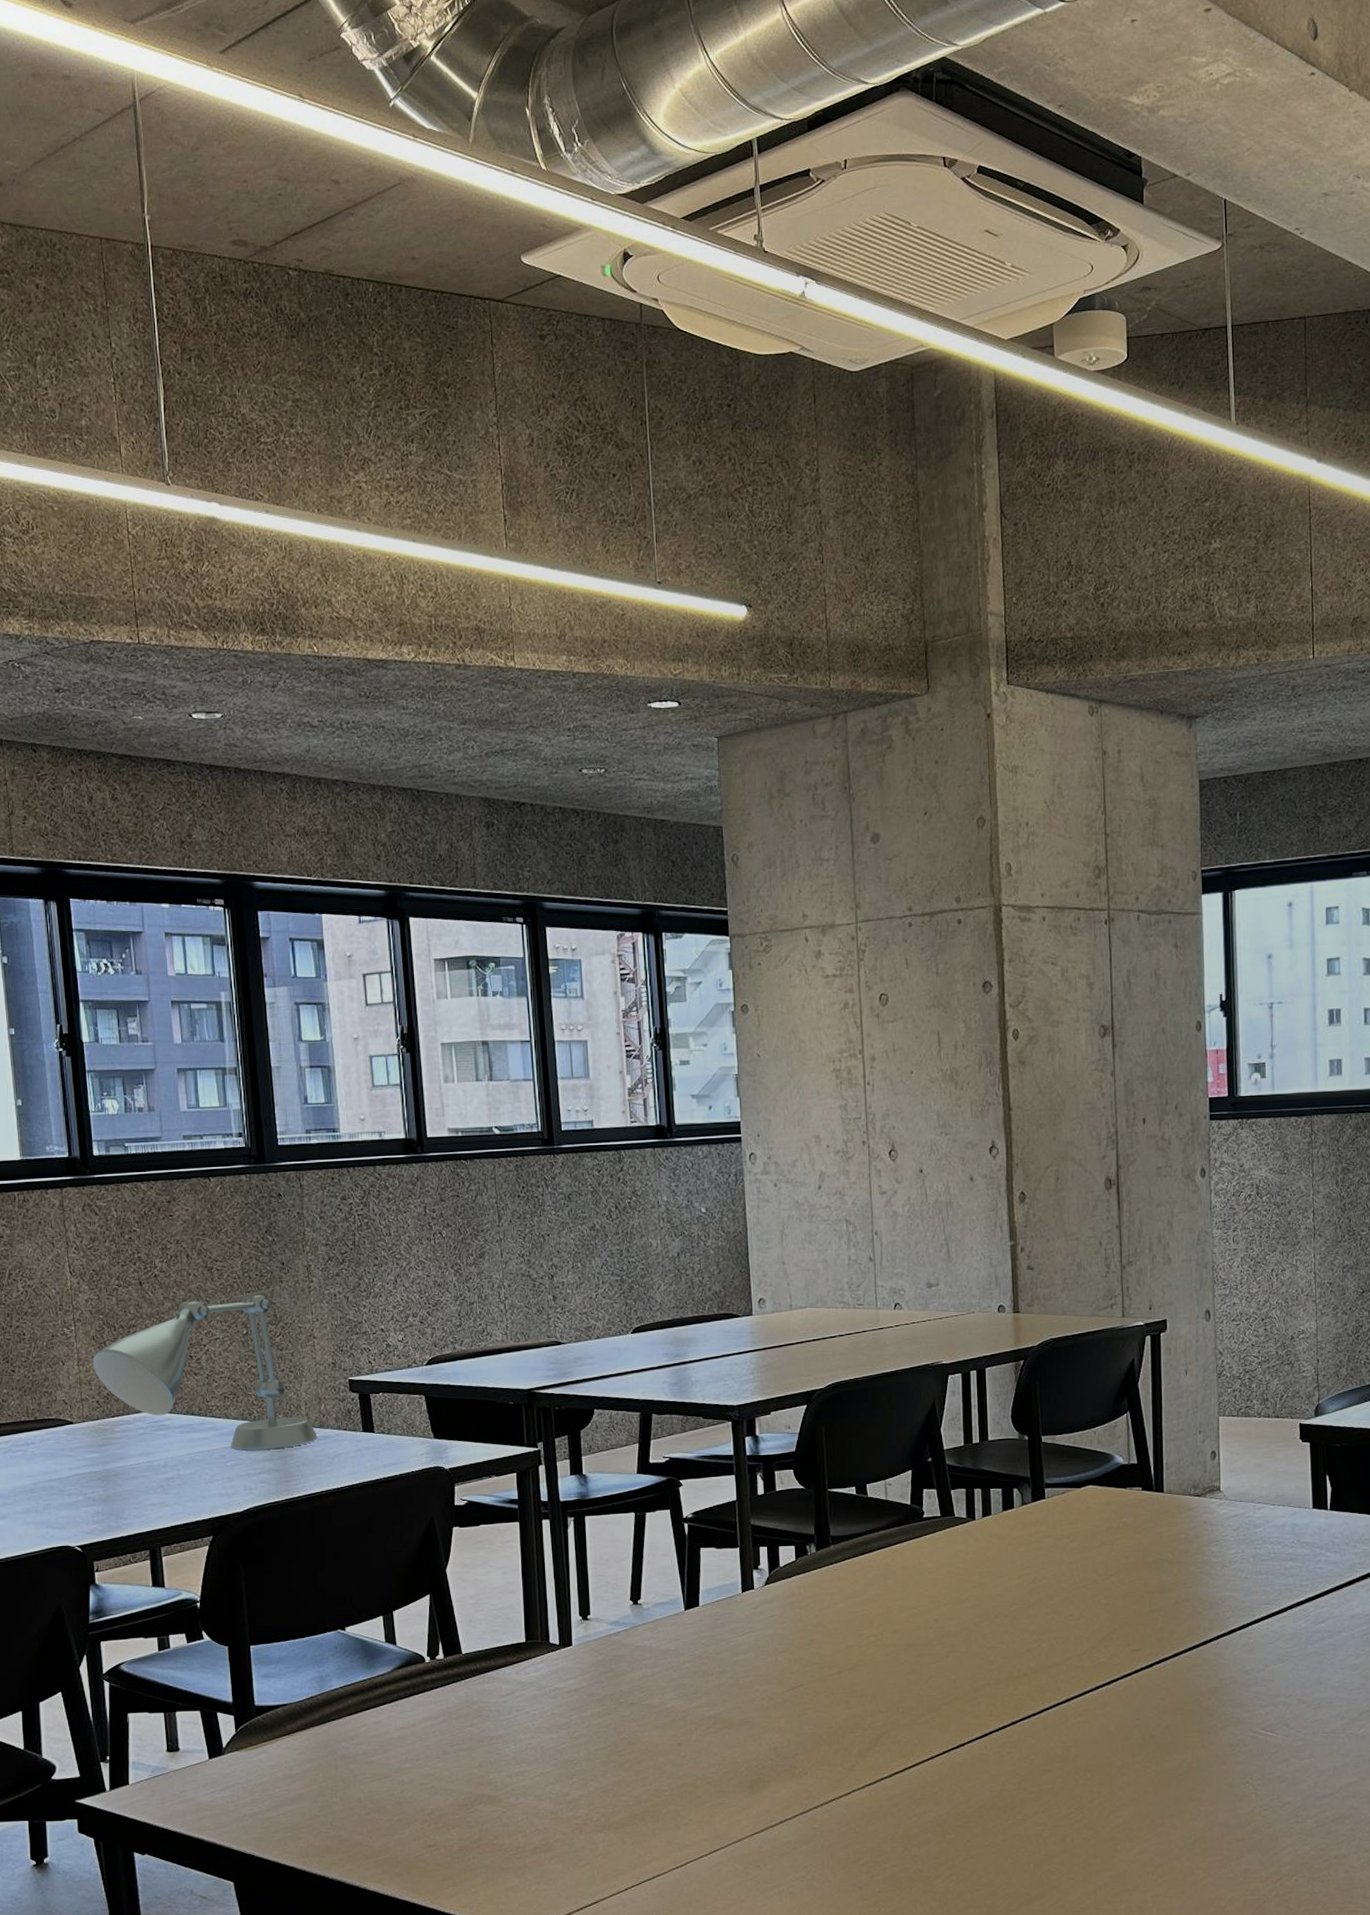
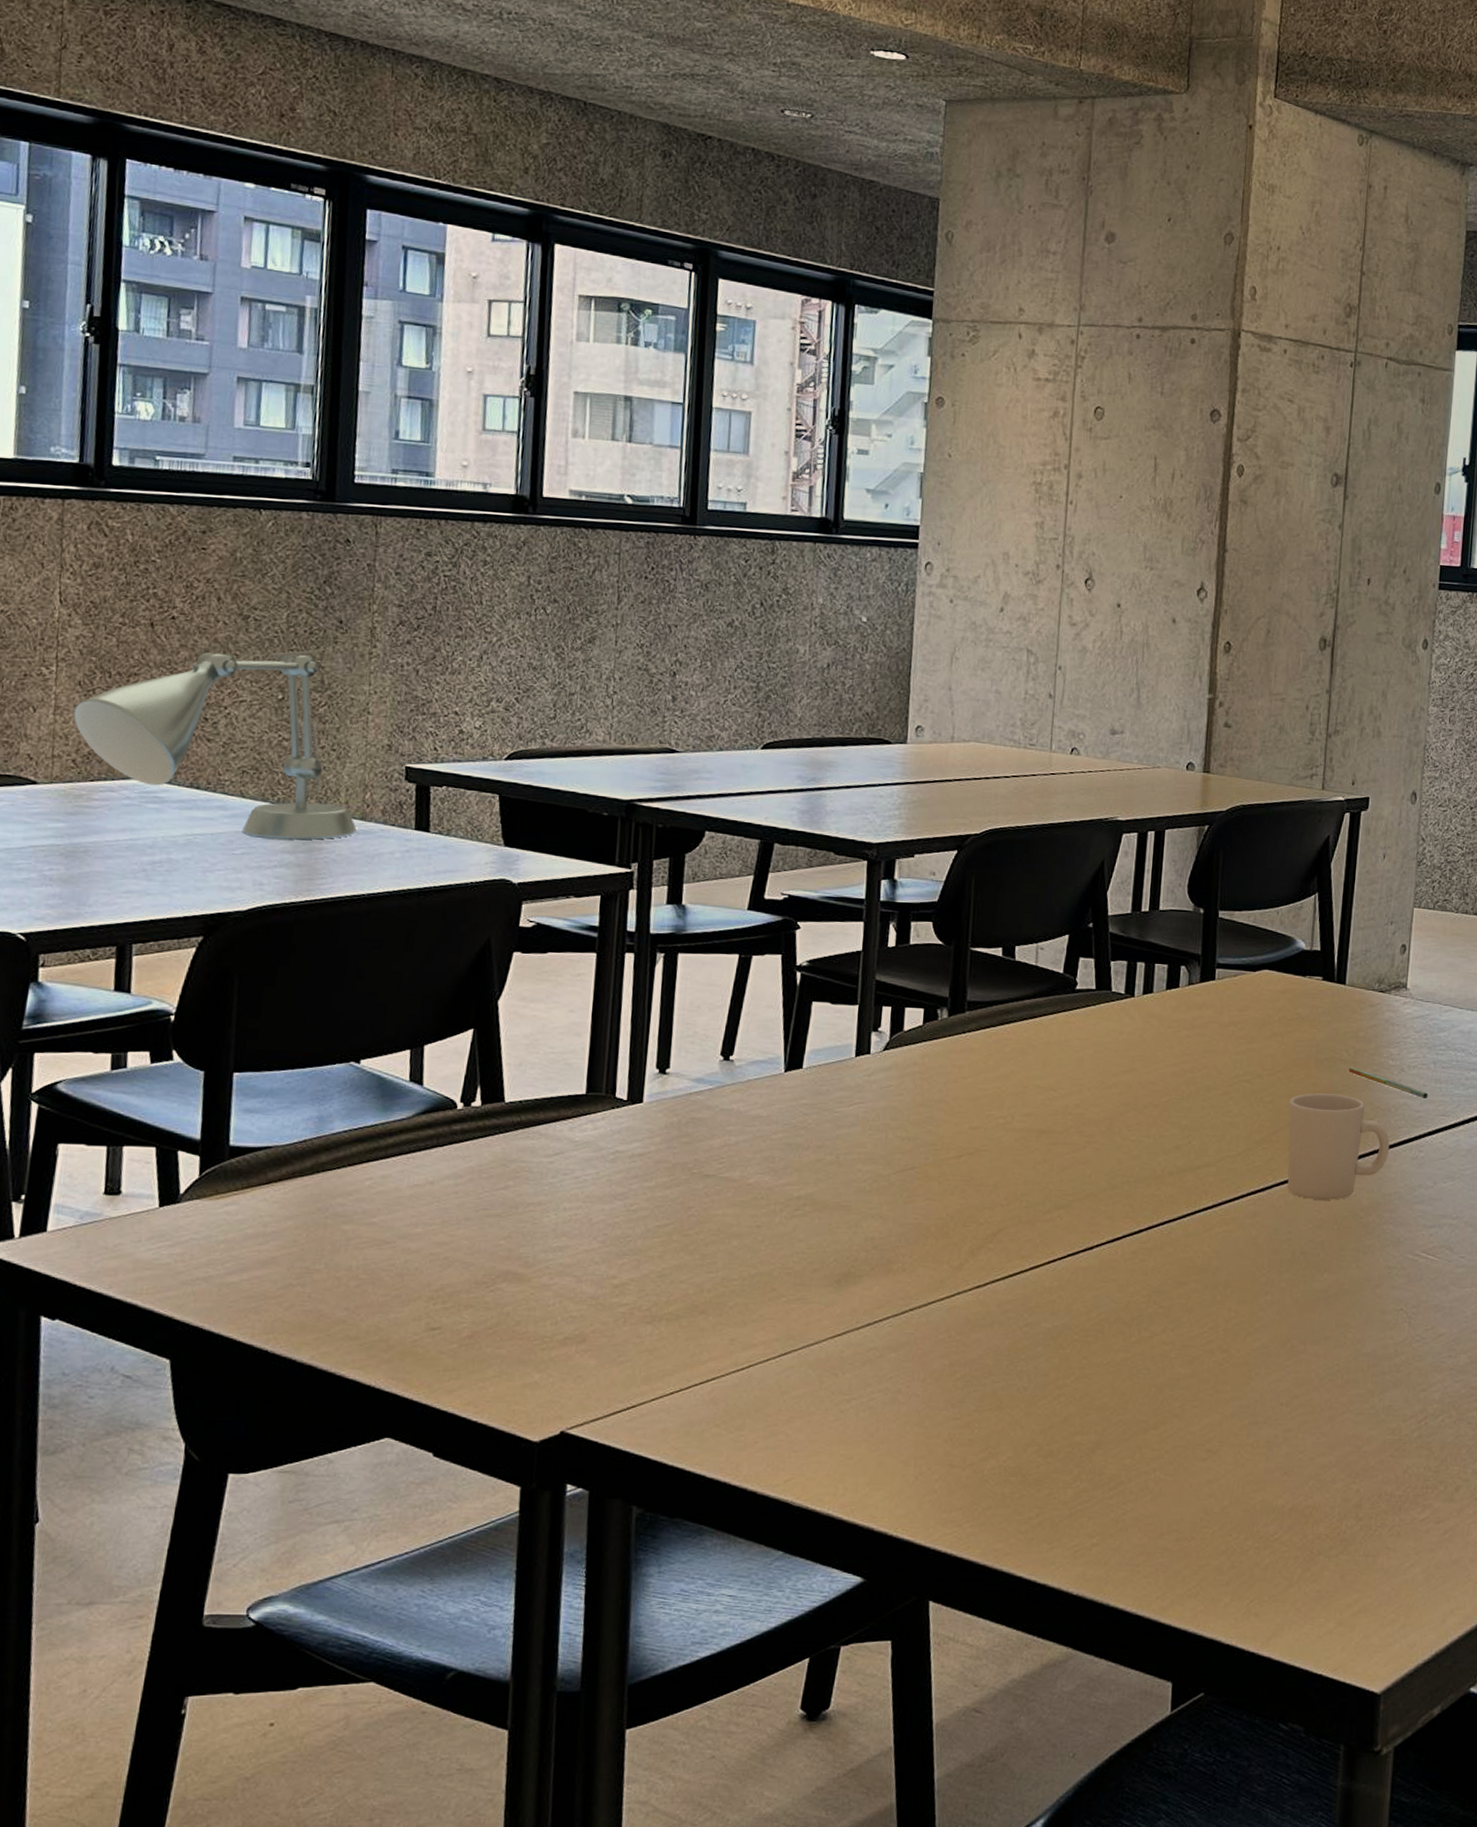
mug: none [1124,1592,1221,1689] -> present [1287,1093,1390,1200]
pen: none [1175,1566,1252,1591] -> present [1348,1066,1429,1100]

